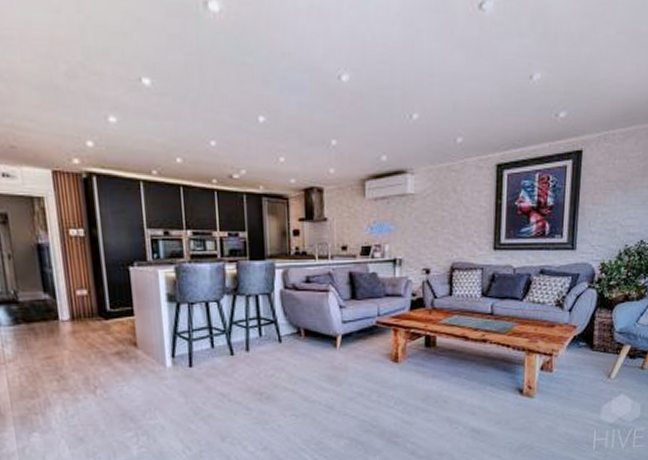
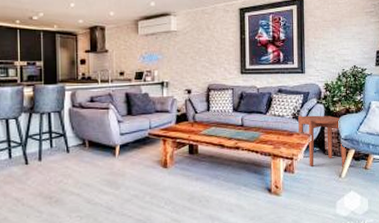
side table: none [562,302,622,367] -> present [298,115,347,168]

